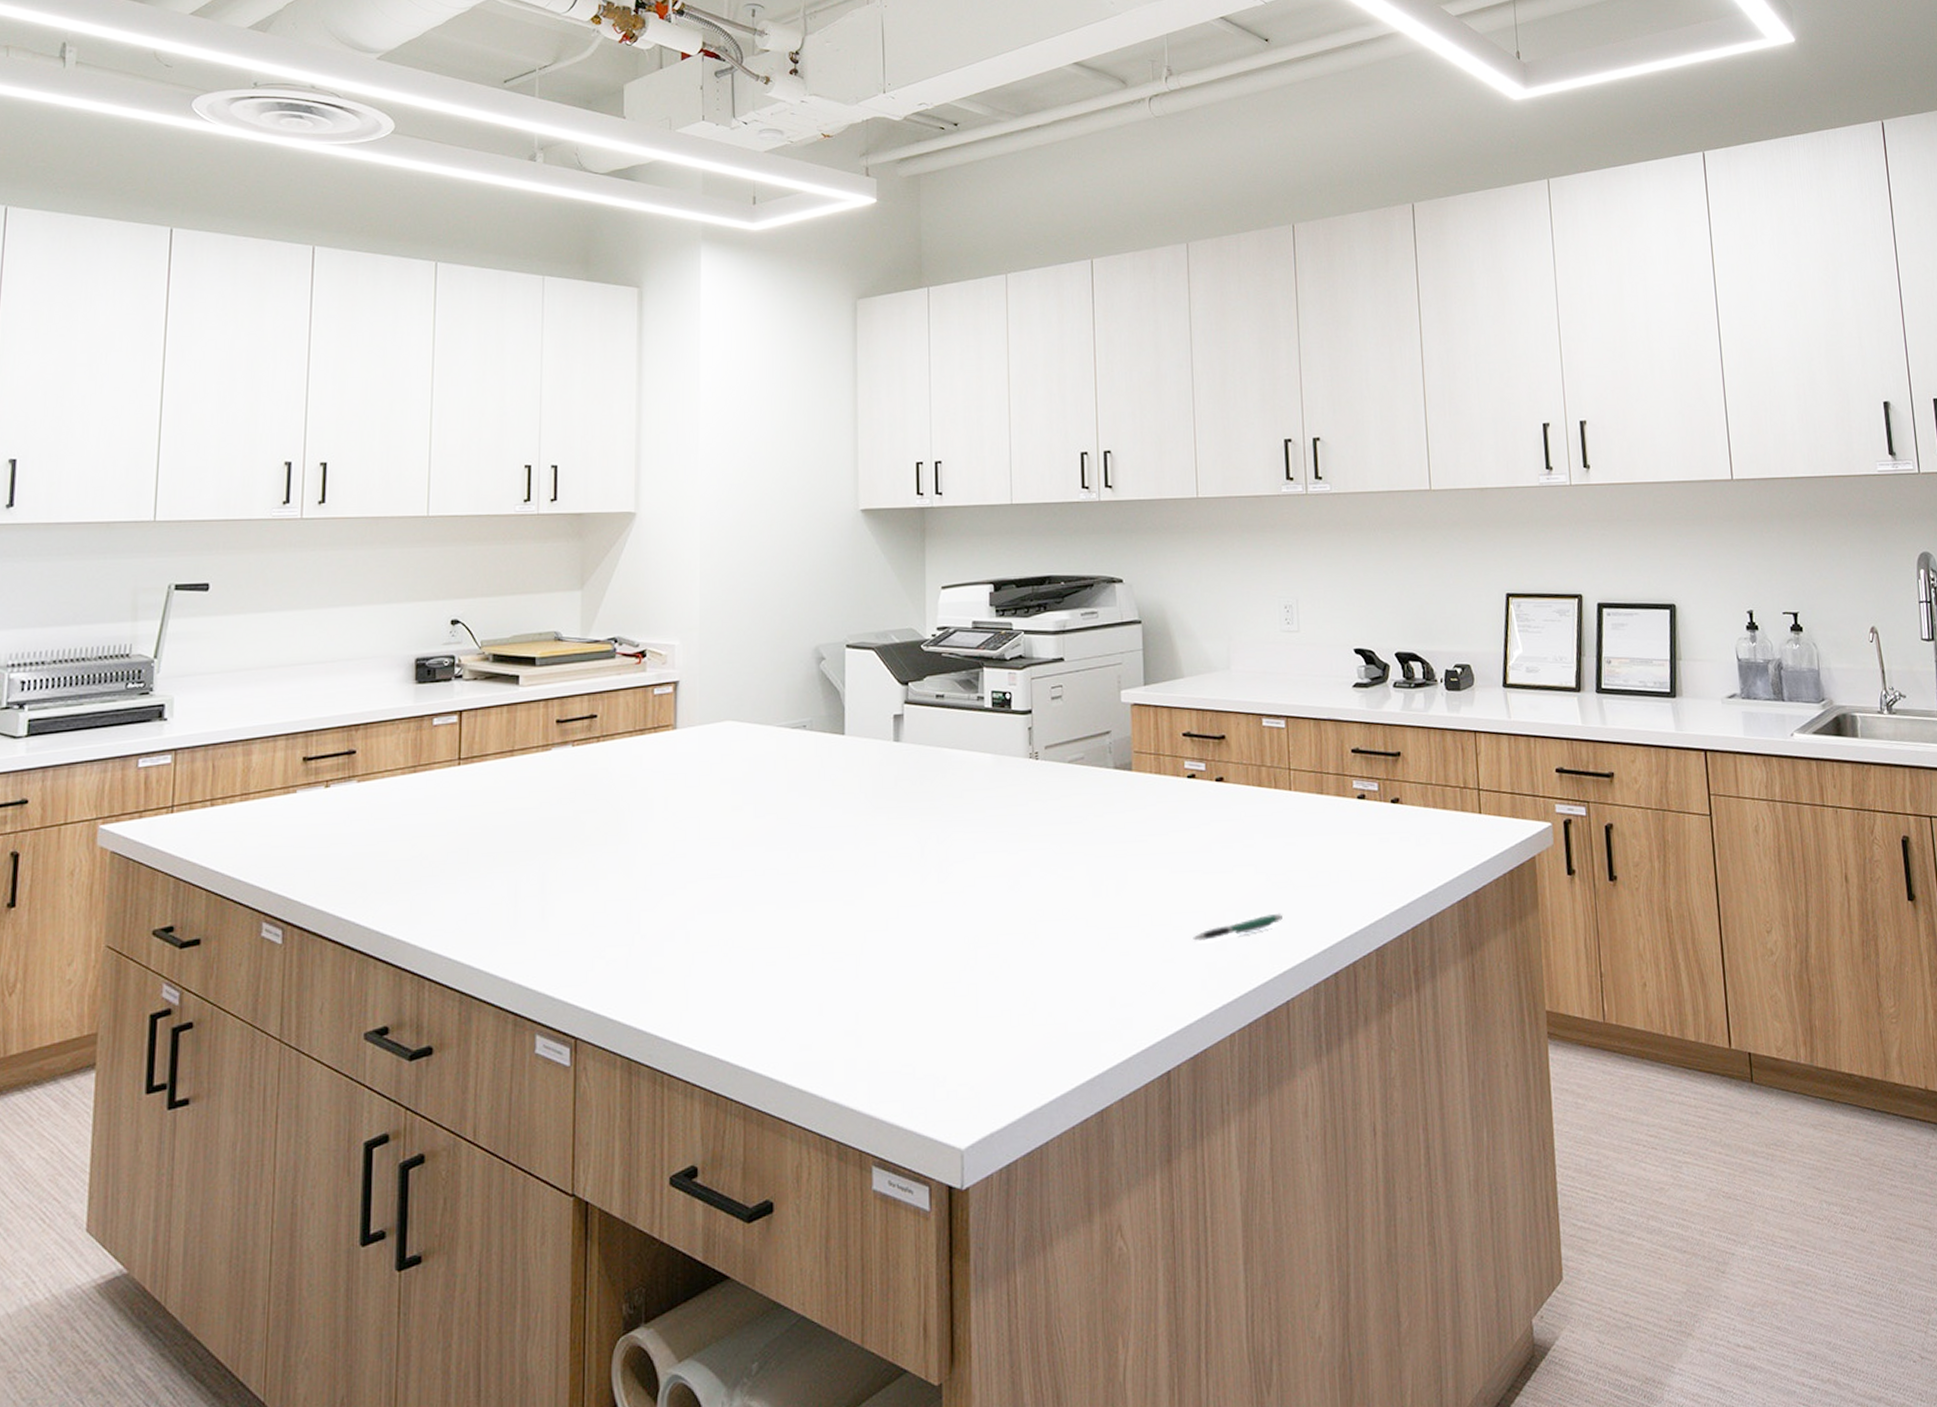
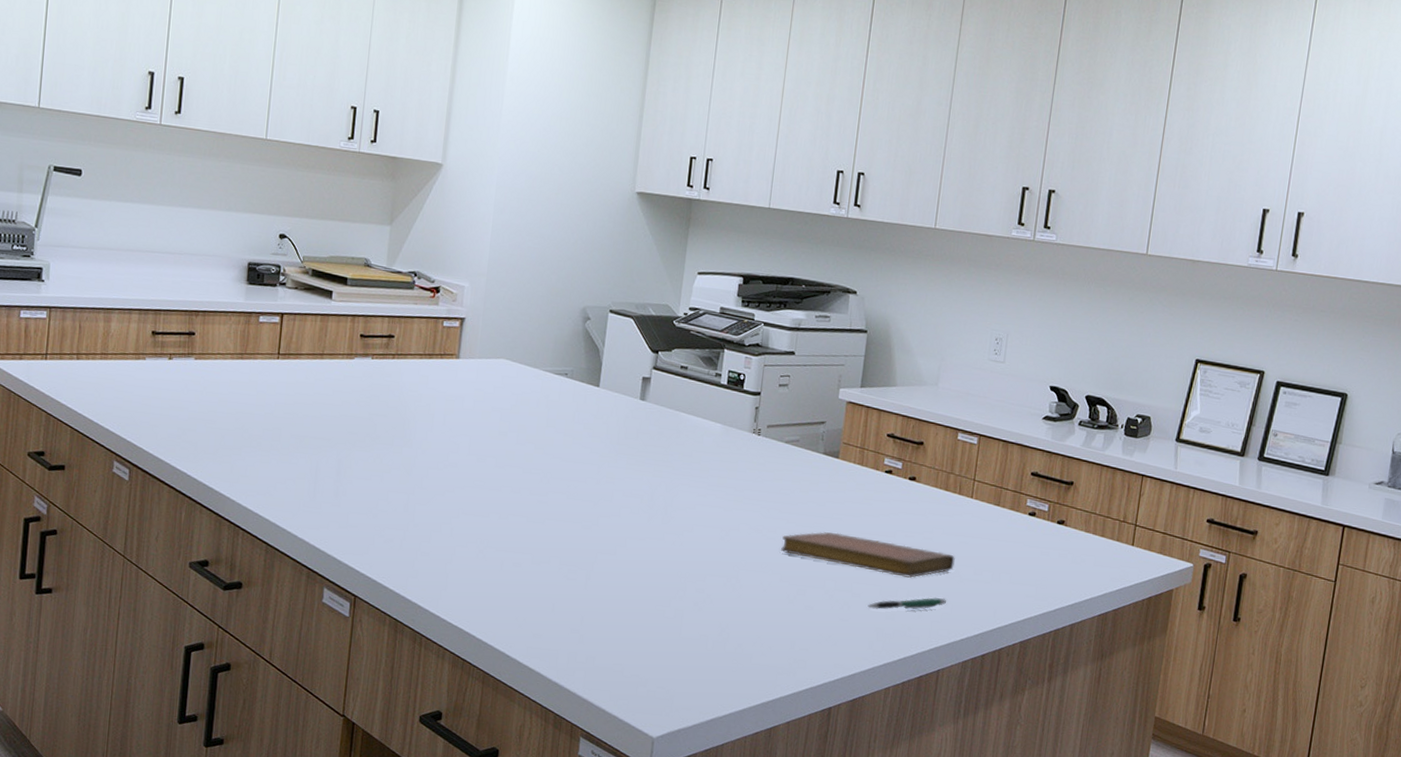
notebook: none [1081,857,1284,897] -> present [781,532,955,578]

